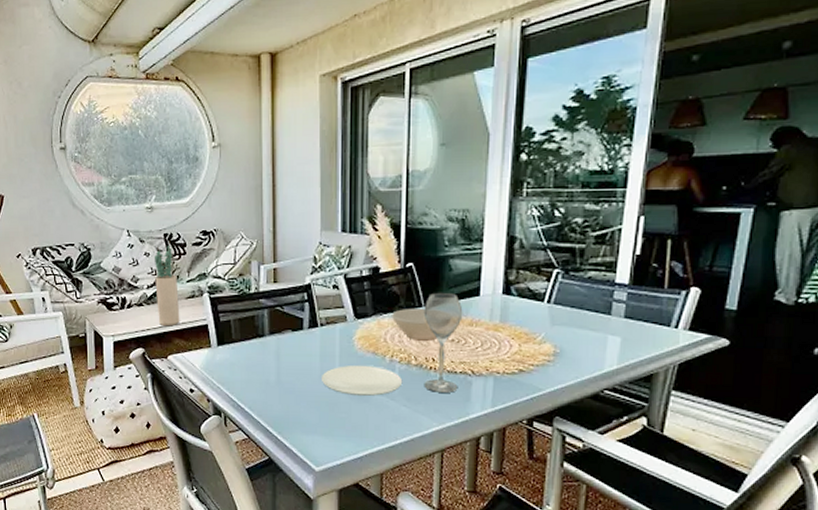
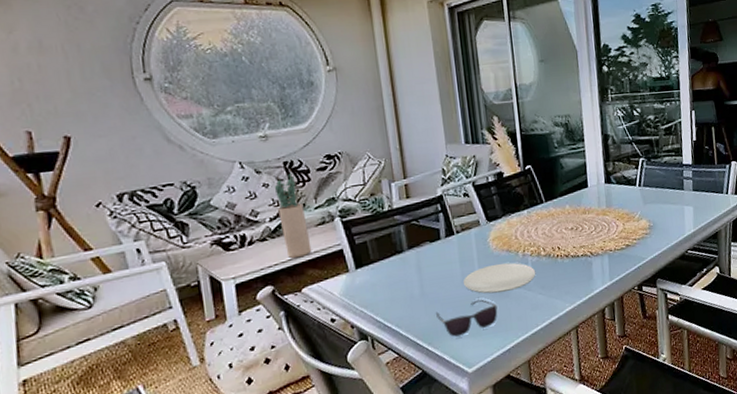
sunglasses: none [290,398,354,432] -> present [436,299,498,337]
bowl: present [392,308,437,342] -> none [519,204,559,234]
wineglass: present [423,292,463,393] -> none [545,187,582,277]

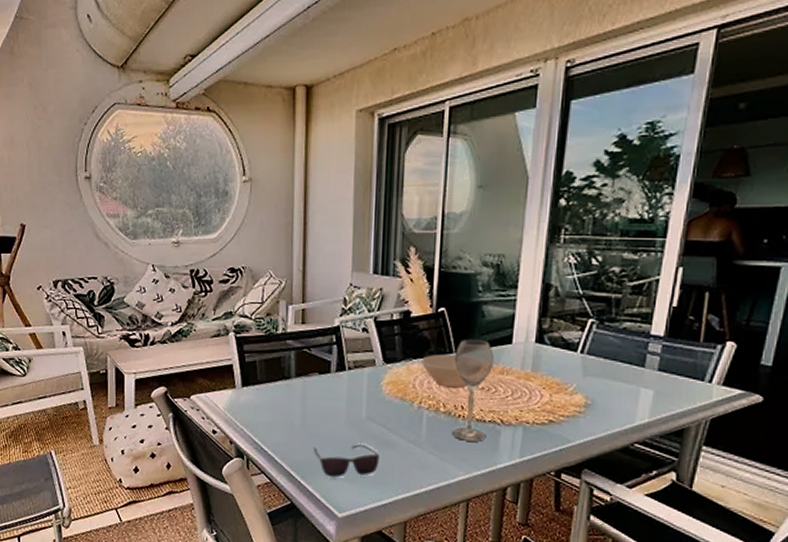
vase: present [275,169,312,259] -> none [180,278,205,365]
plate: present [463,262,536,294] -> none [346,410,430,443]
bowl: none [519,204,559,234] -> present [422,354,467,389]
wineglass: none [545,187,582,277] -> present [451,338,495,442]

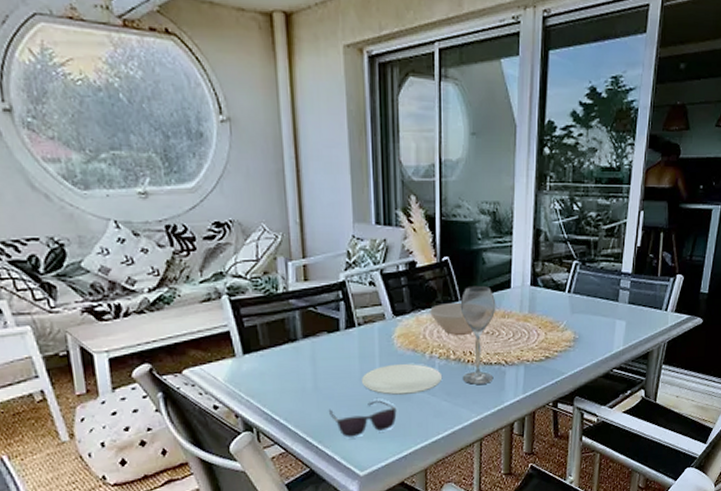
plate: none [346,410,430,443] -> present [361,363,443,395]

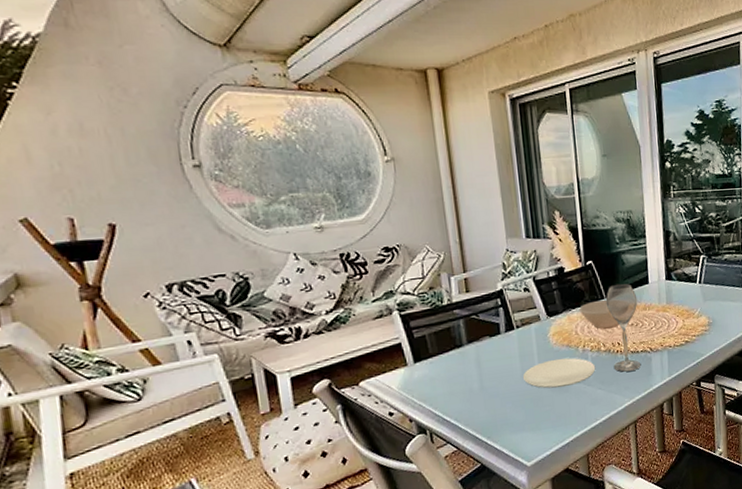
sunglasses: present [329,400,397,437] -> none [495,393,557,431]

